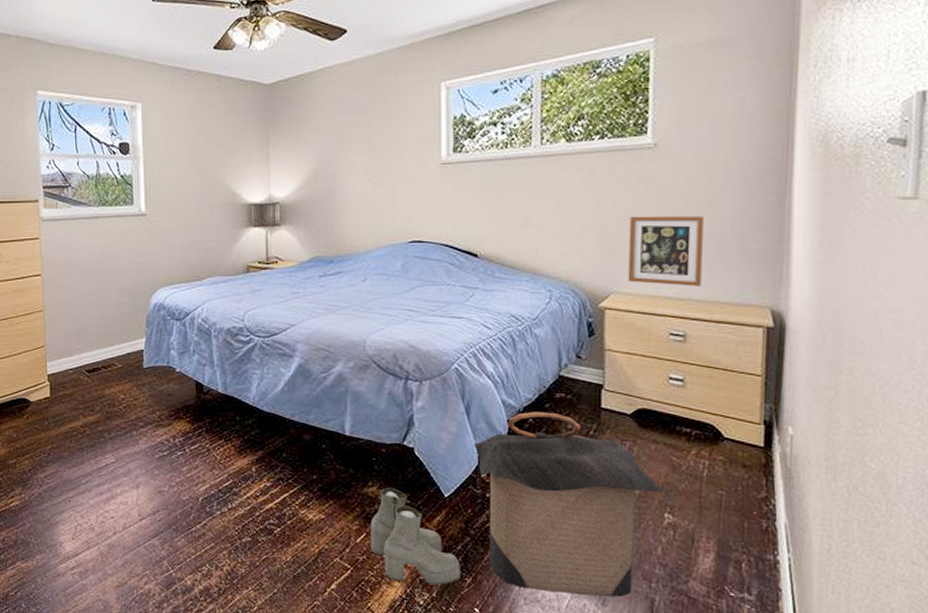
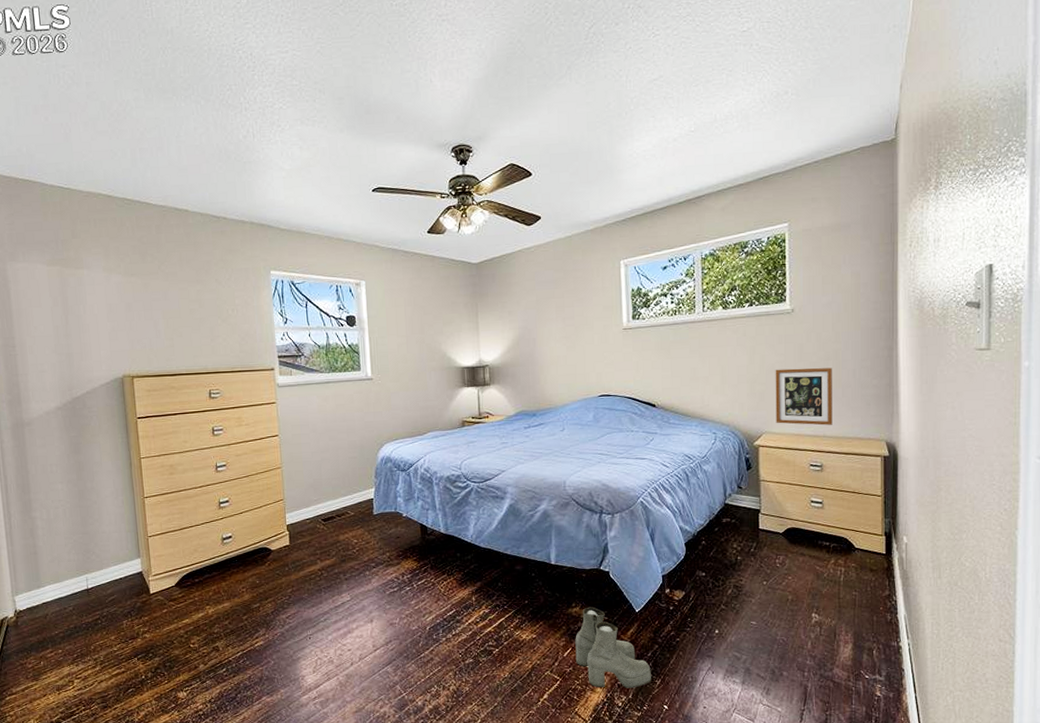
laundry hamper: present [474,412,663,596] -> none [658,535,810,687]

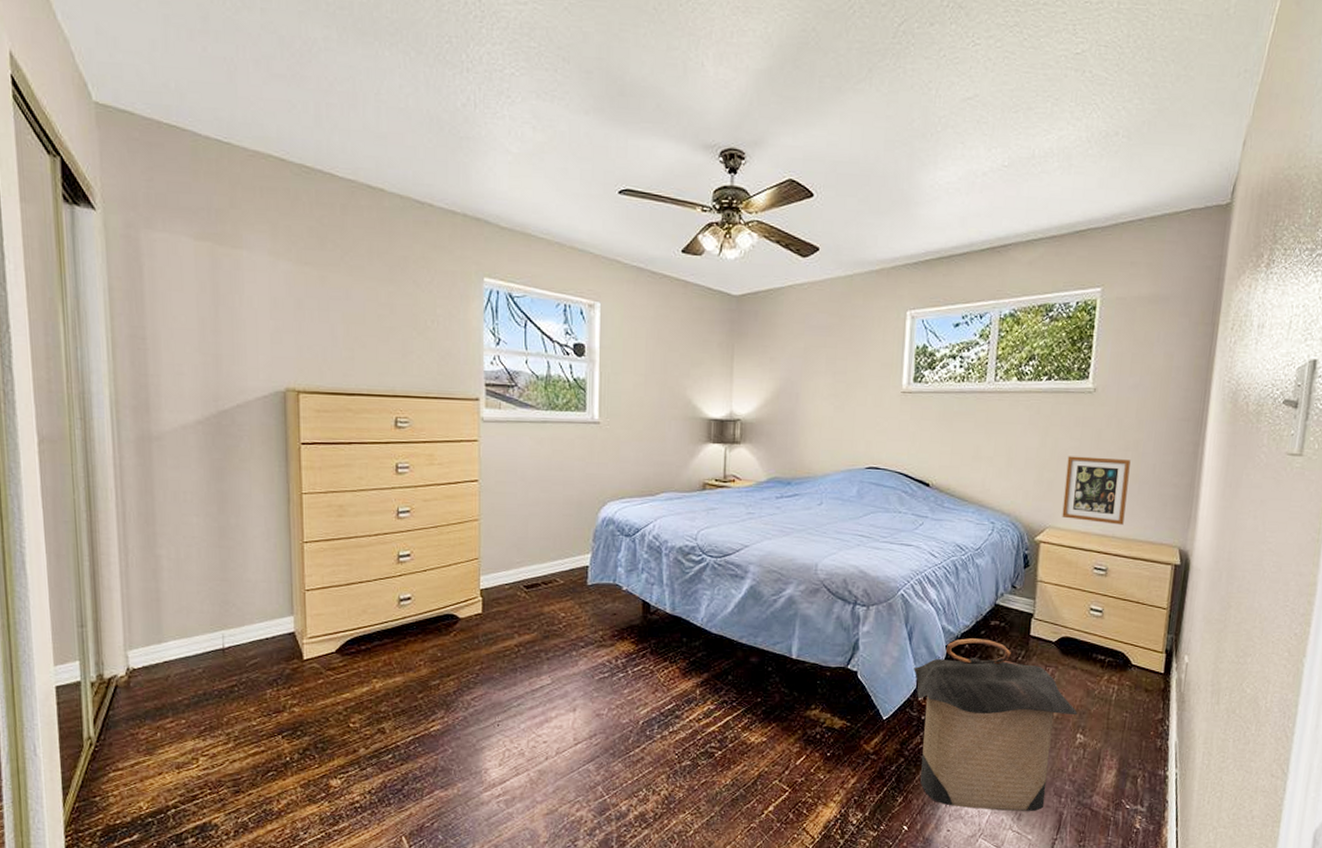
boots: present [575,606,651,689] -> none [809,710,893,805]
laundry hamper: none [658,535,810,687] -> present [914,638,1078,811]

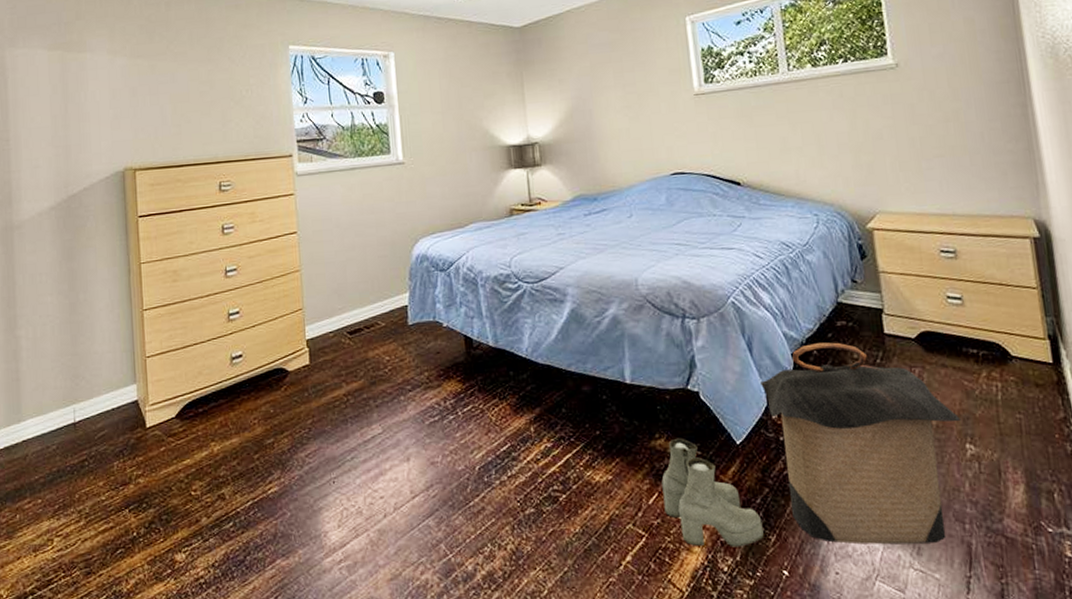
boots: none [809,710,893,805] -> present [661,438,764,547]
picture frame: present [1062,456,1131,525] -> none [883,131,963,202]

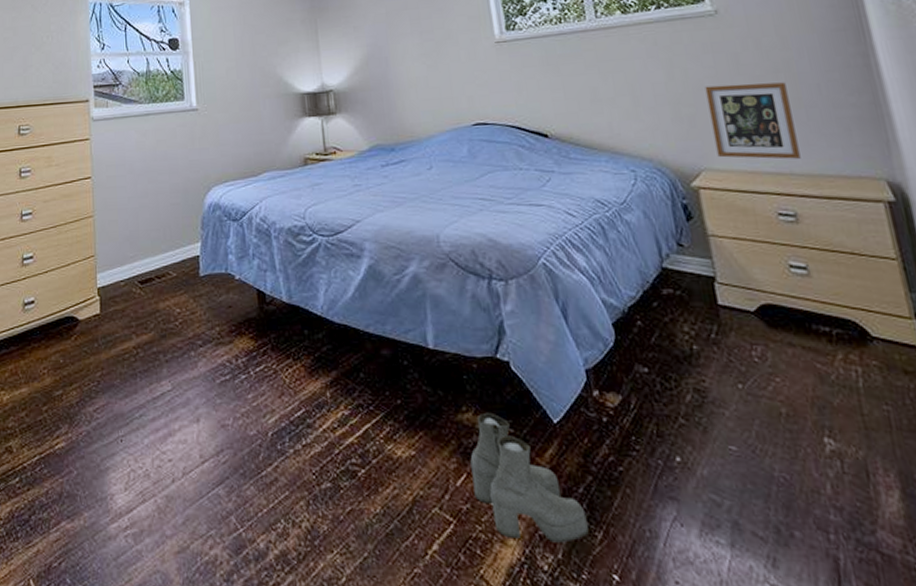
laundry hamper: present [760,342,961,545] -> none [578,312,815,554]
picture frame: none [883,131,963,202] -> present [704,82,801,159]

